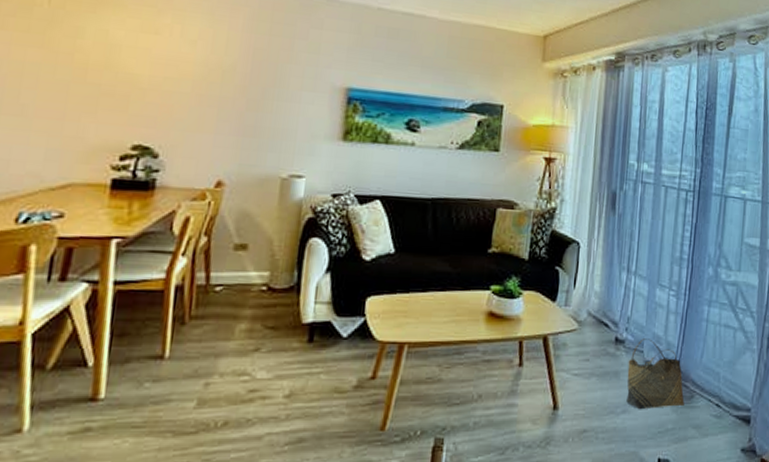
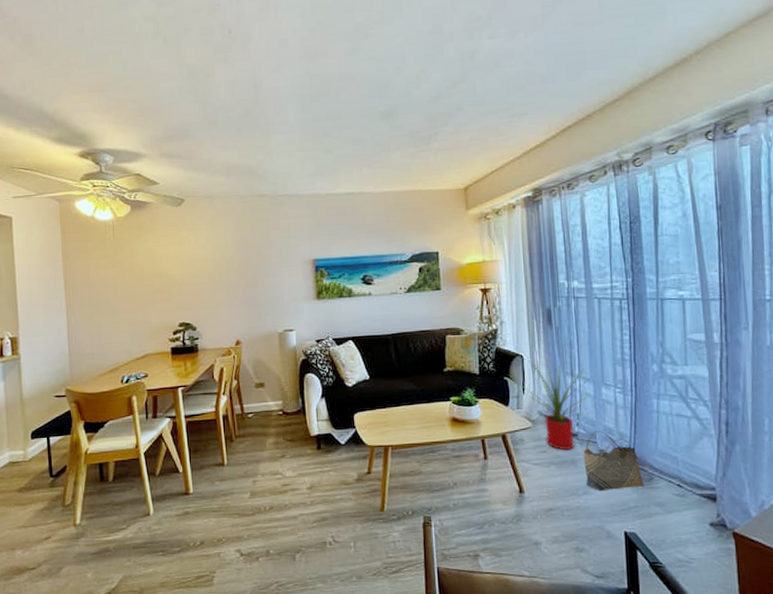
house plant: none [574,249,645,358] -> present [523,359,592,450]

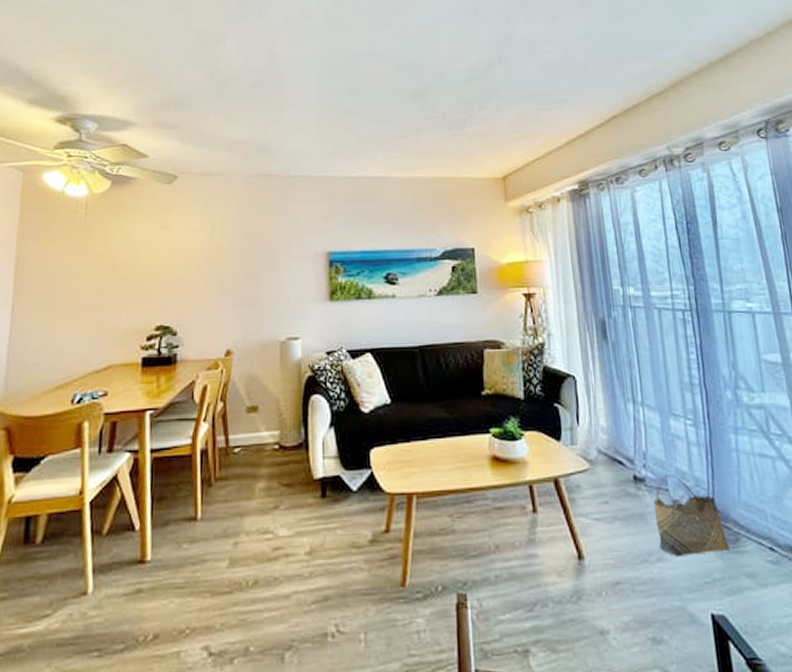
house plant: present [523,359,592,450] -> none [576,381,658,500]

